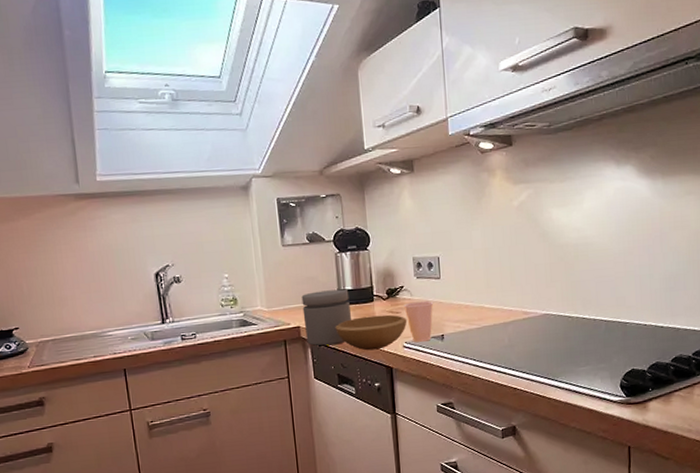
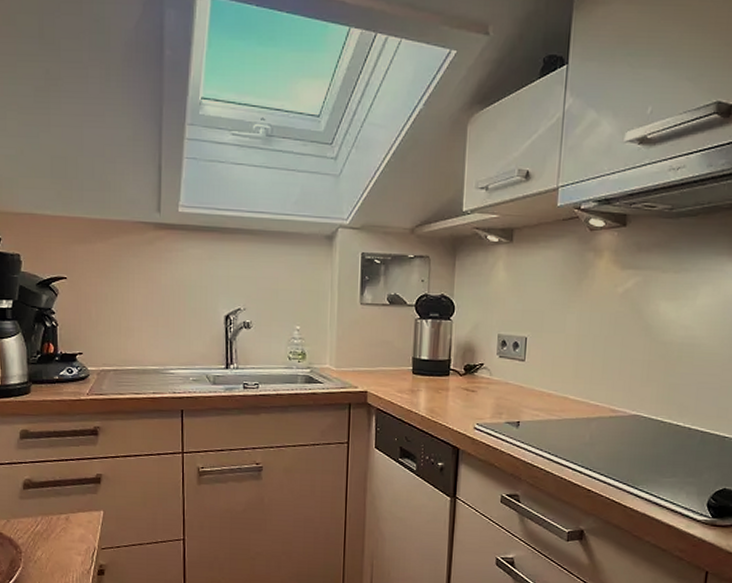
jar: present [301,289,352,347] -> none [372,357,424,416]
bowl: present [335,314,407,351] -> none [404,390,483,428]
cup: present [403,301,434,342] -> none [480,382,514,426]

